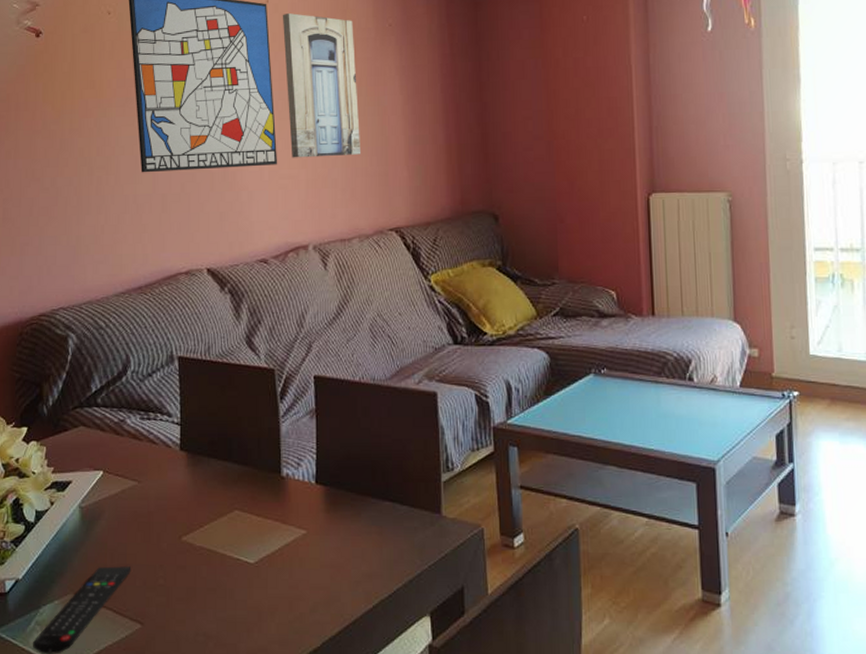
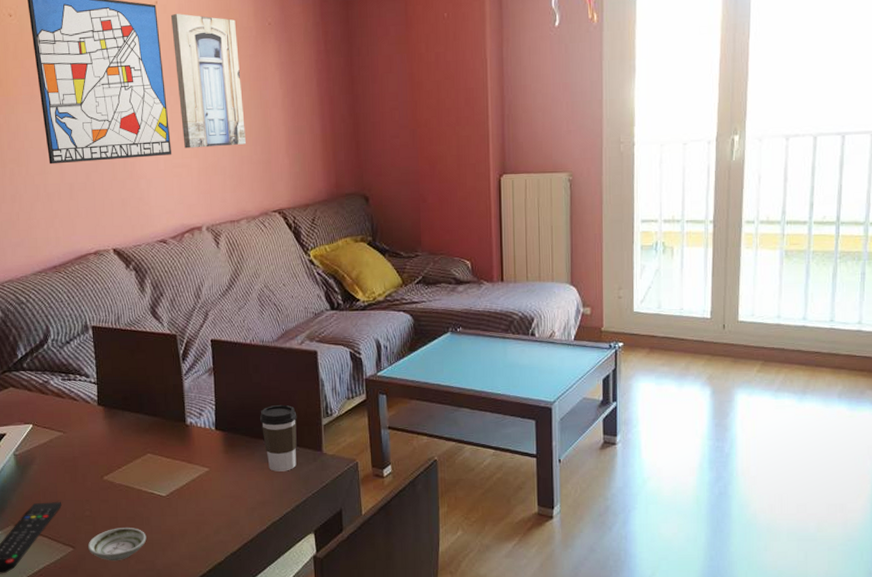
saucer: none [158,601,229,643] -> present [87,528,147,561]
coffee cup: none [369,455,412,537] -> present [260,404,297,472]

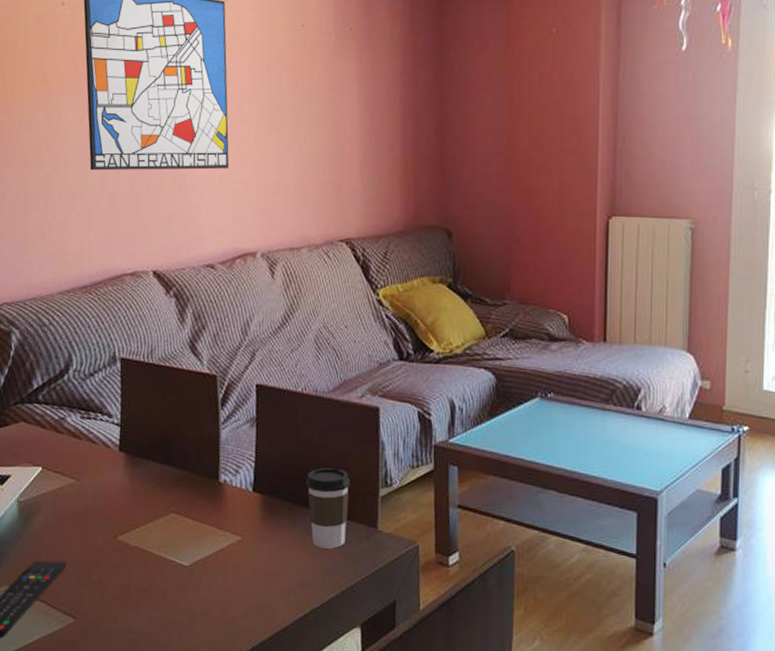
saucer: present [87,528,147,561] -> none [91,599,162,640]
wall art: present [170,13,246,149] -> none [240,12,315,163]

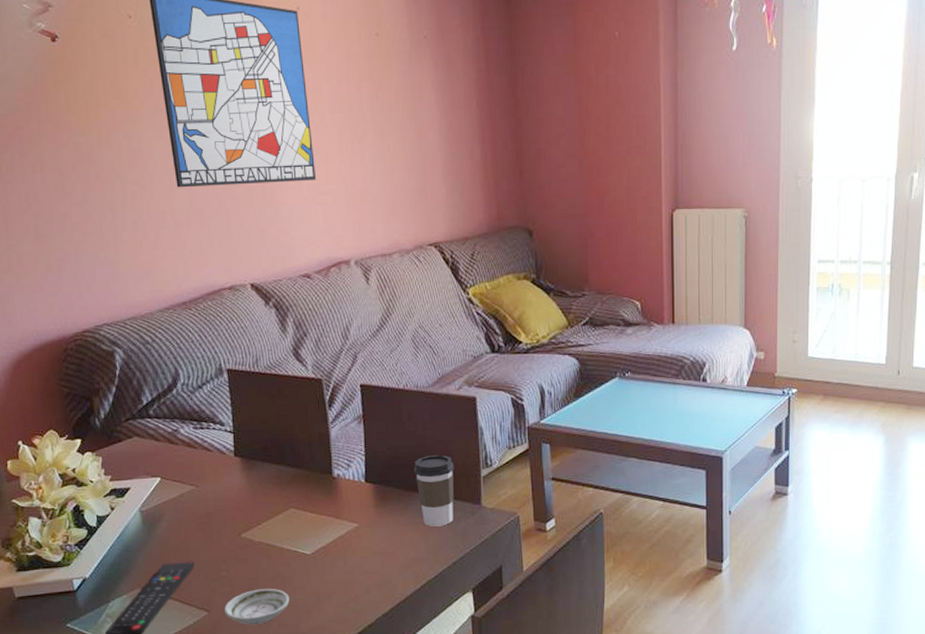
saucer: none [91,599,162,640] -> present [224,589,290,625]

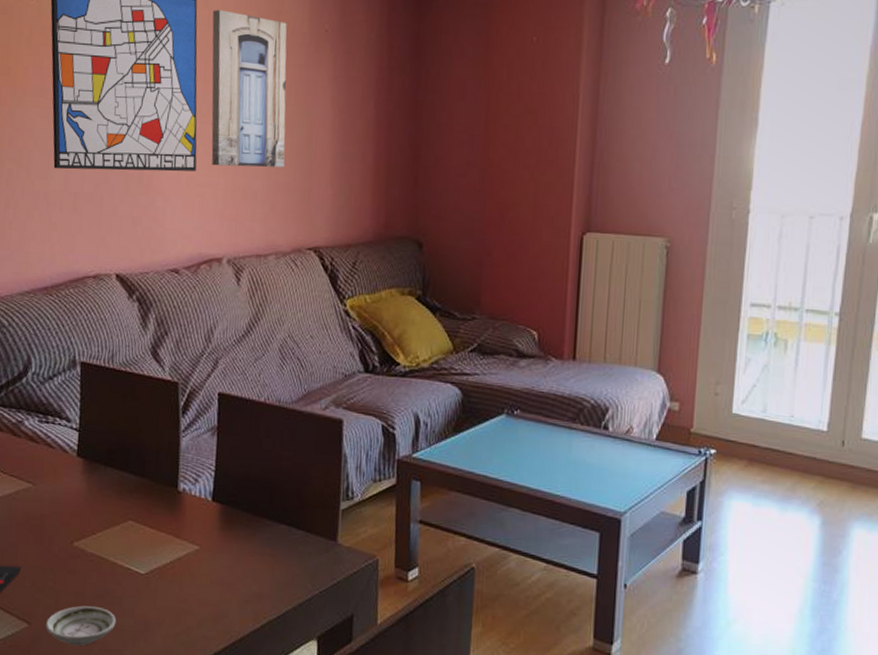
wall art: none [314,22,398,174] -> present [211,10,287,167]
coffee cup: present [414,454,454,527] -> none [266,479,311,561]

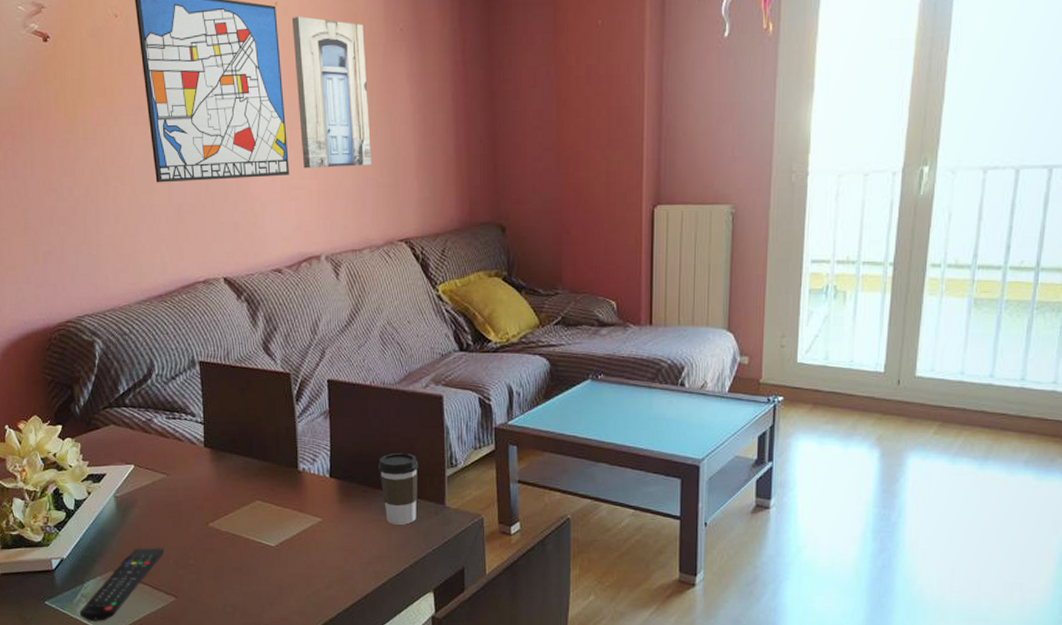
saucer: present [45,606,116,646] -> none [190,578,254,613]
coffee cup: none [266,479,311,561] -> present [379,452,419,525]

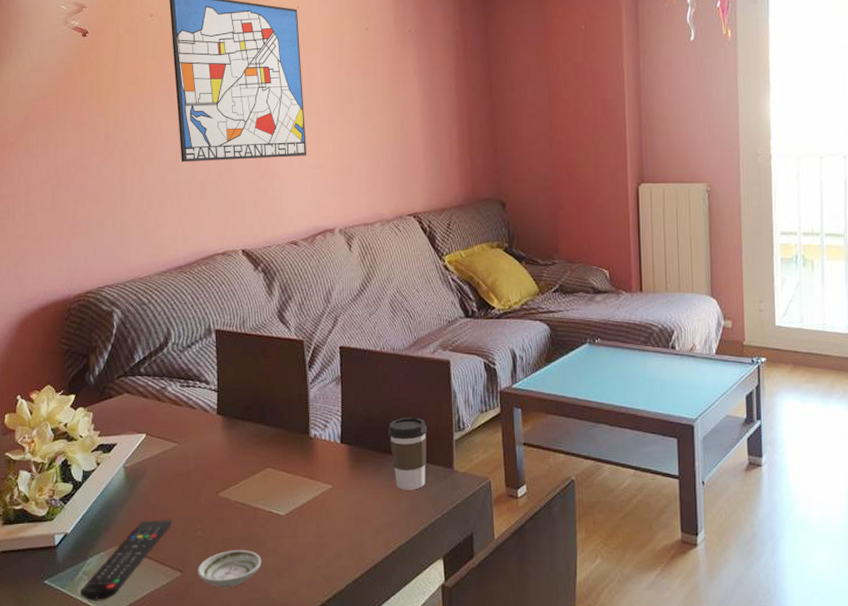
saucer: none [190,578,254,613] -> present [197,550,262,588]
wall art: present [291,16,371,169] -> none [311,18,382,150]

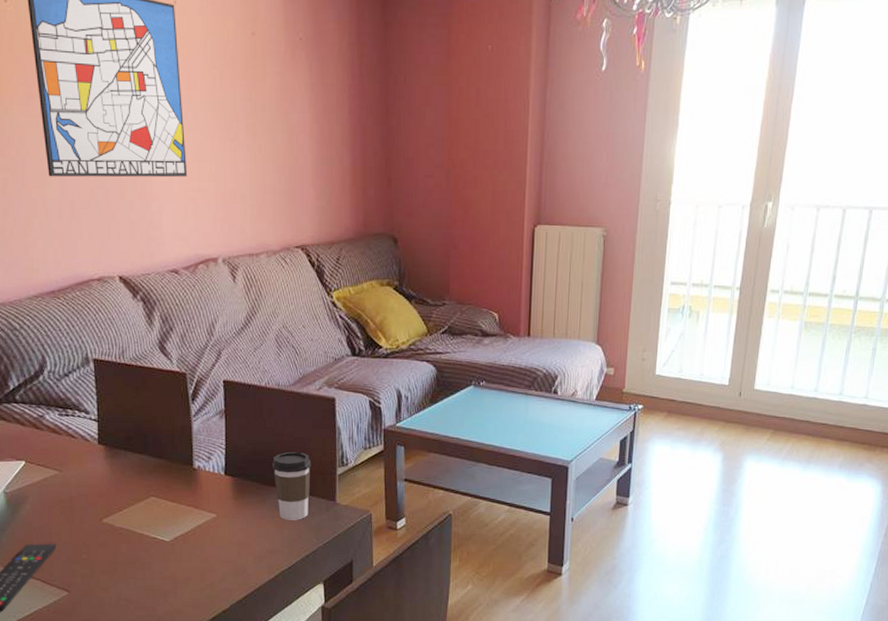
saucer: present [197,550,262,588] -> none [83,572,148,607]

